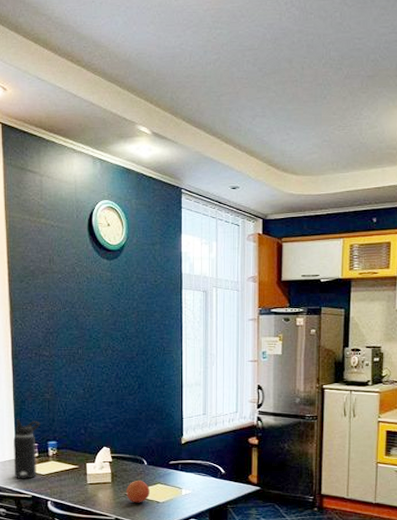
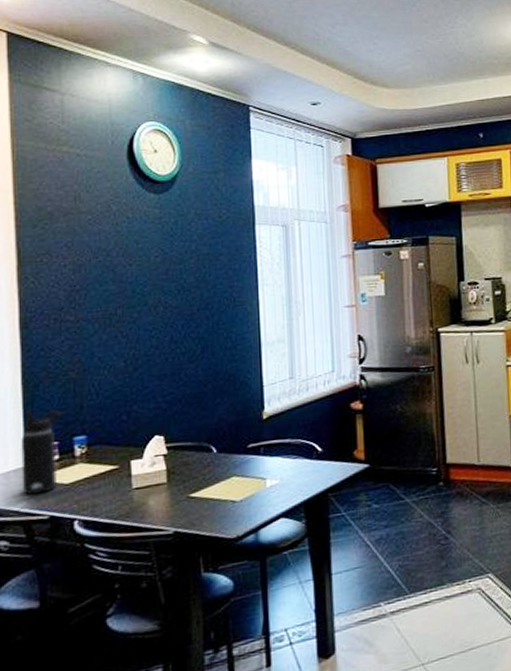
fruit: present [127,480,150,503] -> none [189,474,222,507]

